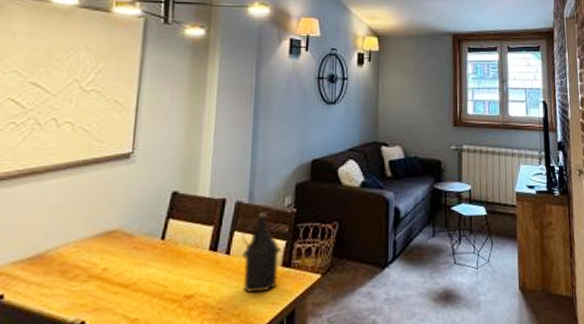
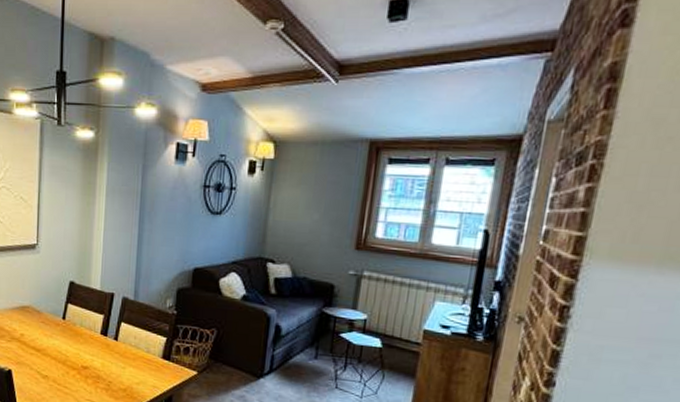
bottle: present [241,212,281,294] -> none [127,309,162,377]

